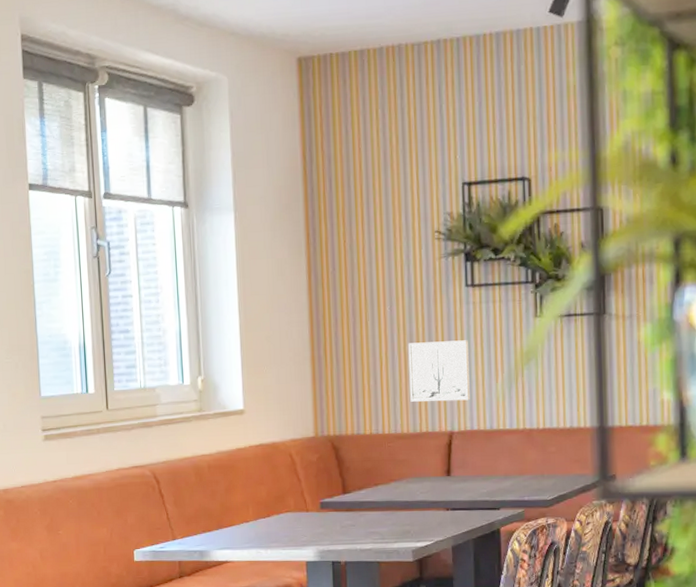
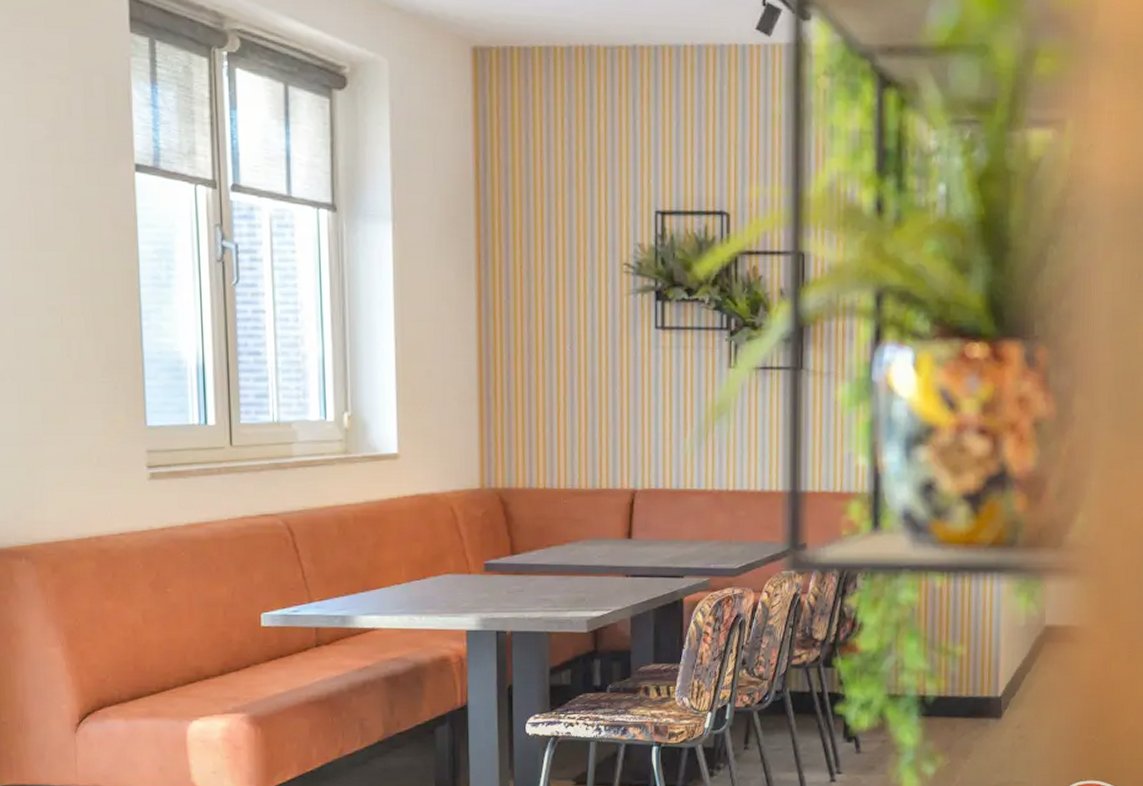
wall art: present [408,340,470,402] -> none [589,388,656,456]

